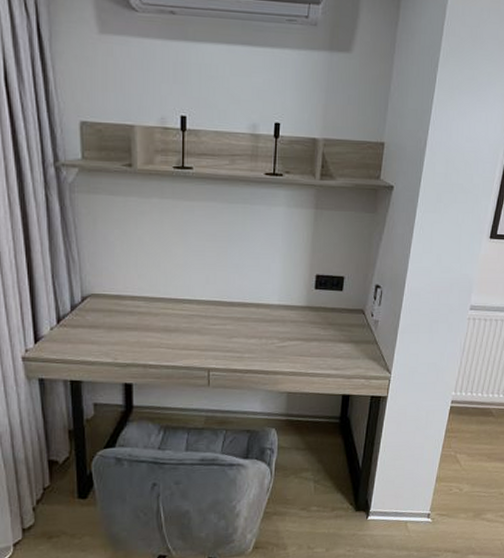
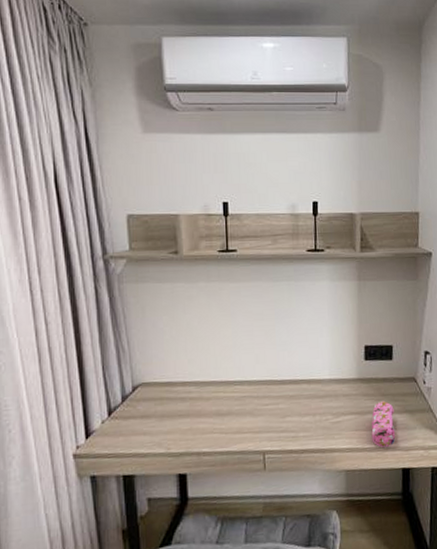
pencil case: none [315,330,340,375] -> present [371,401,397,448]

